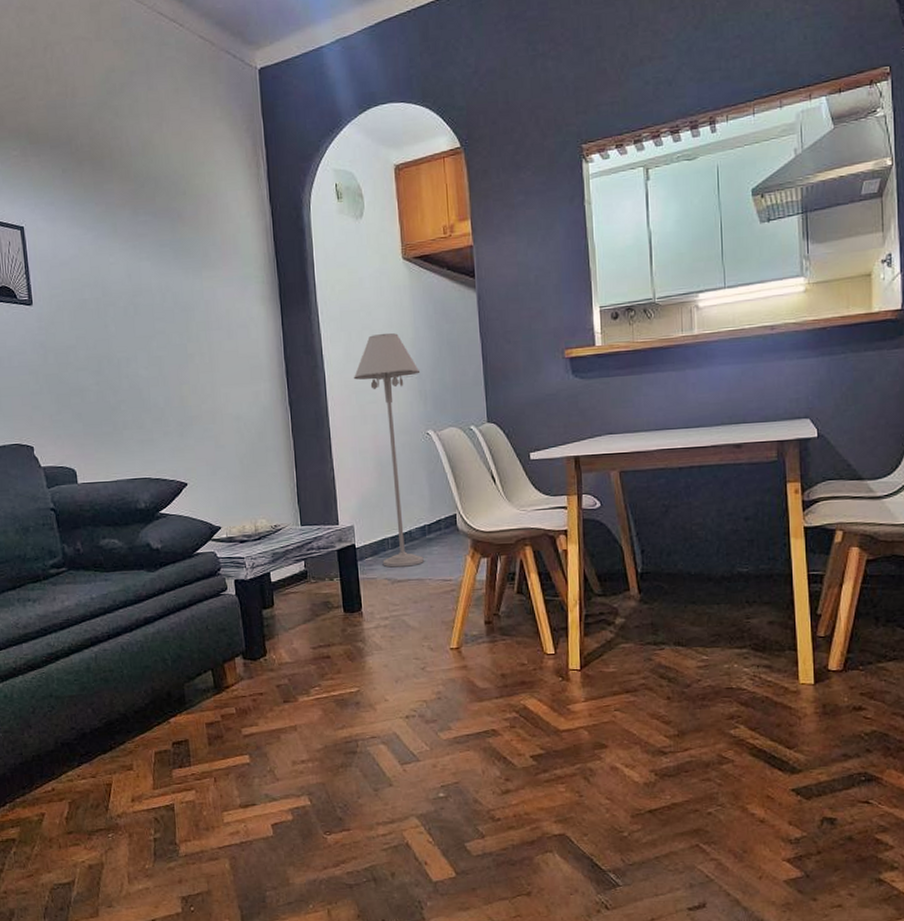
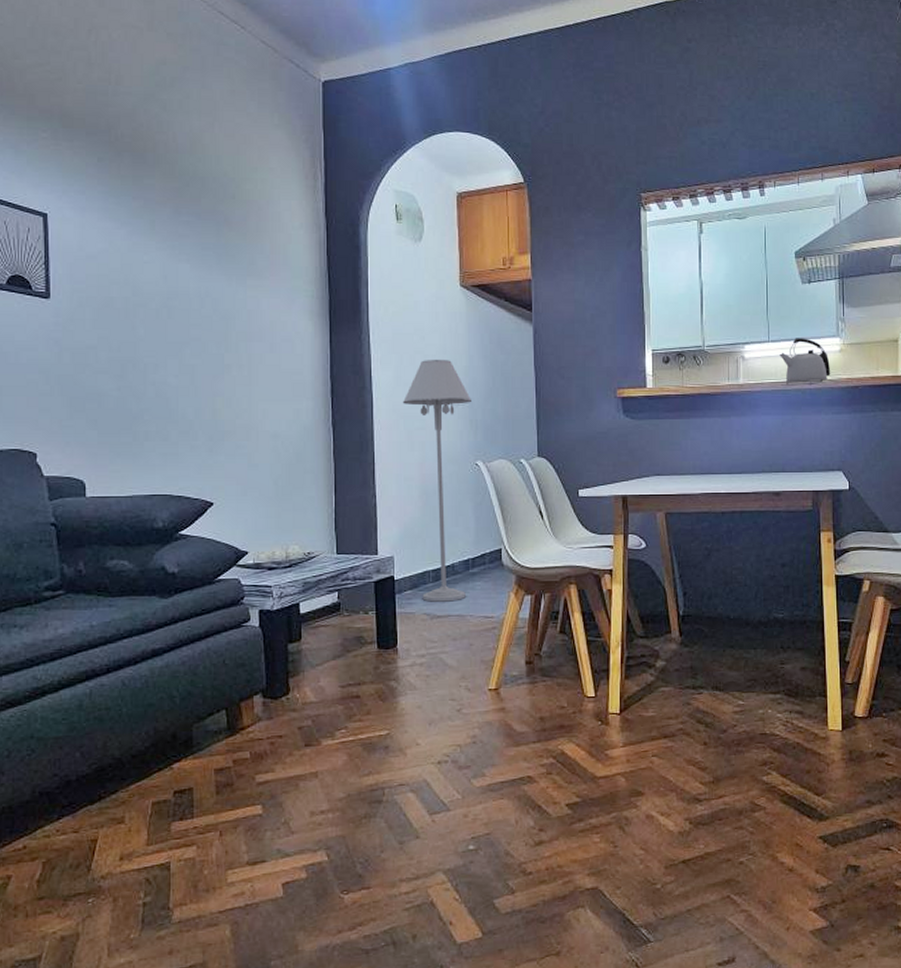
kettle: none [737,280,795,331] -> present [780,338,831,384]

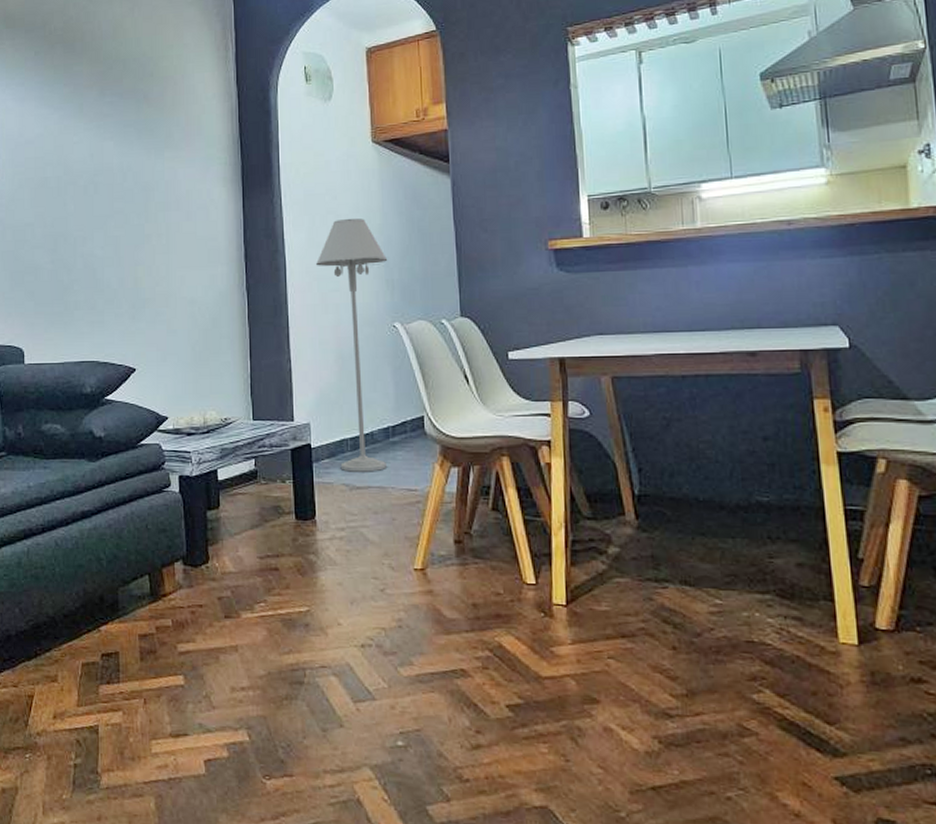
kettle: present [780,338,831,384] -> none [747,171,816,226]

